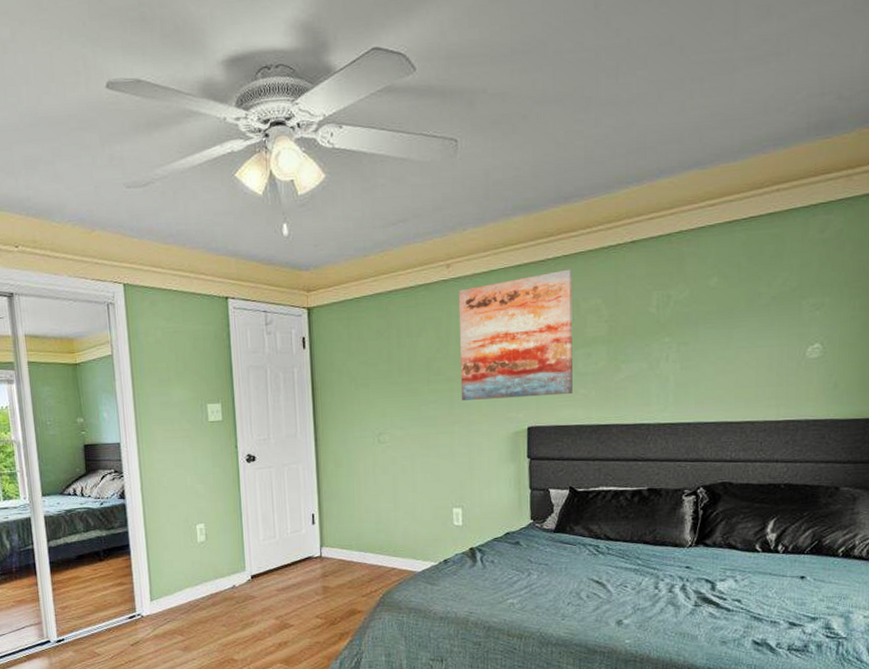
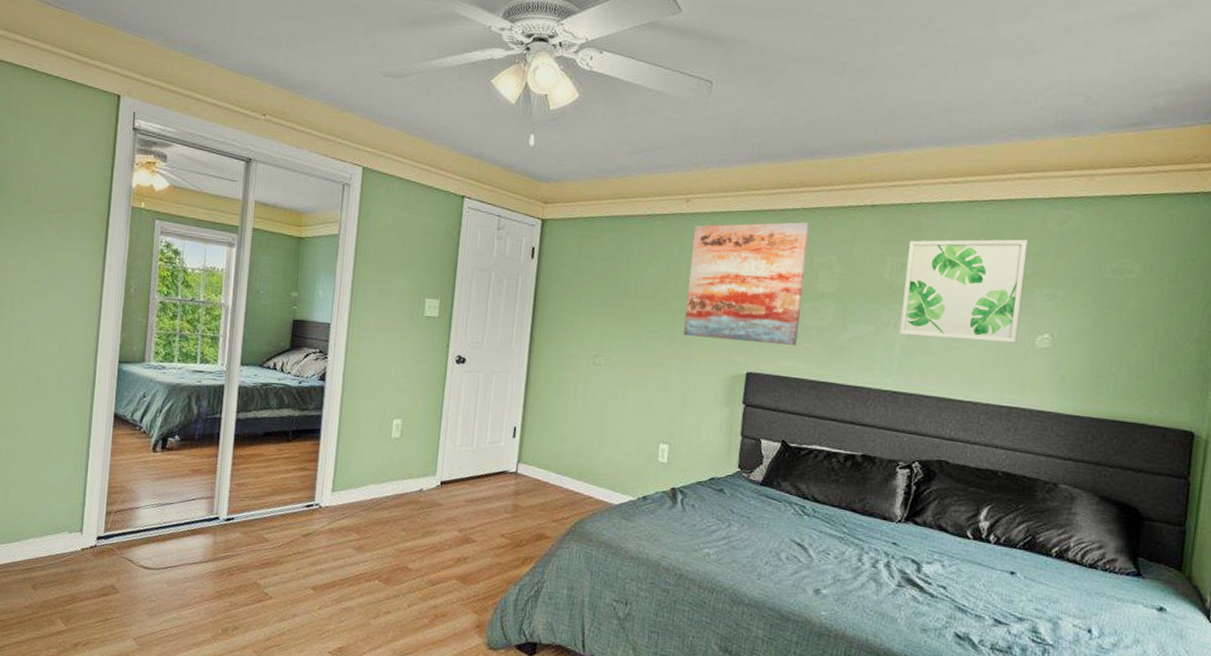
wall art: none [672,252,792,367] -> present [900,239,1029,343]

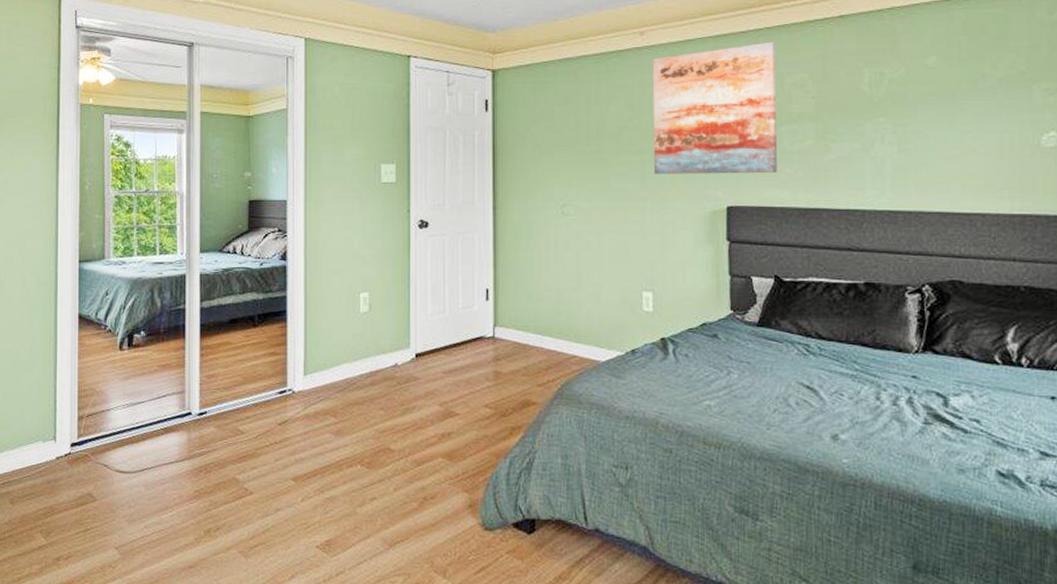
wall art: present [900,239,1029,343] -> none [885,34,1020,149]

